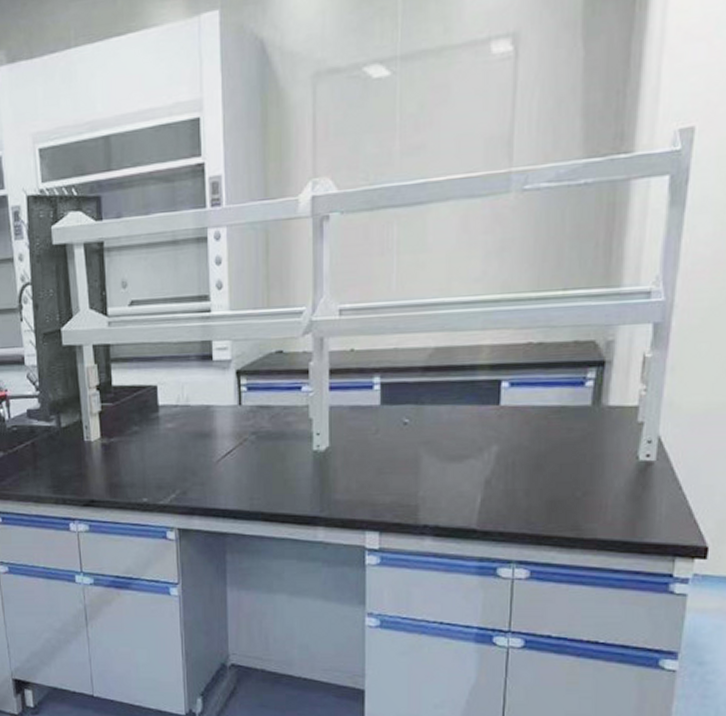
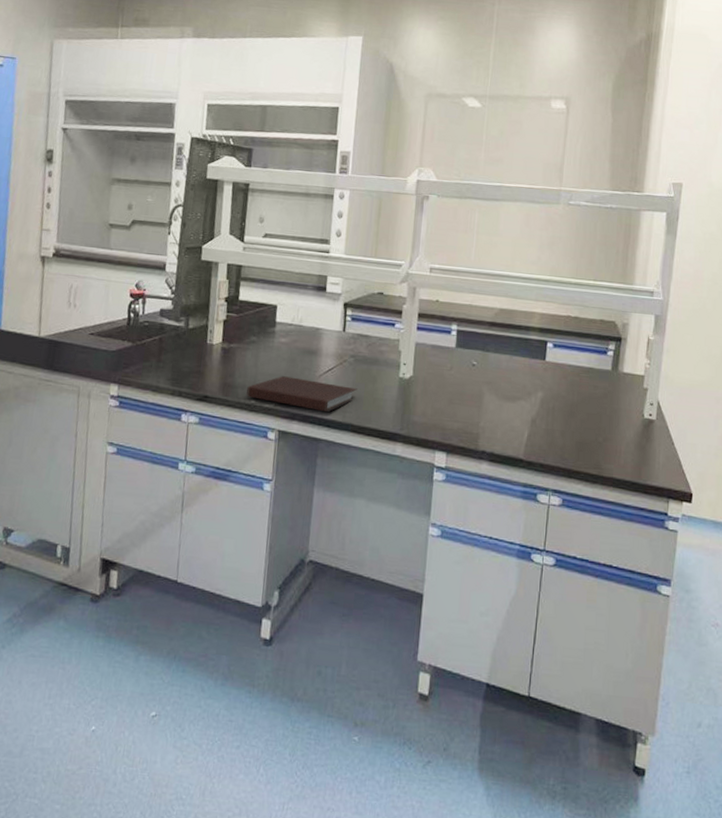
notebook: none [137,467,263,502] -> present [246,376,357,413]

